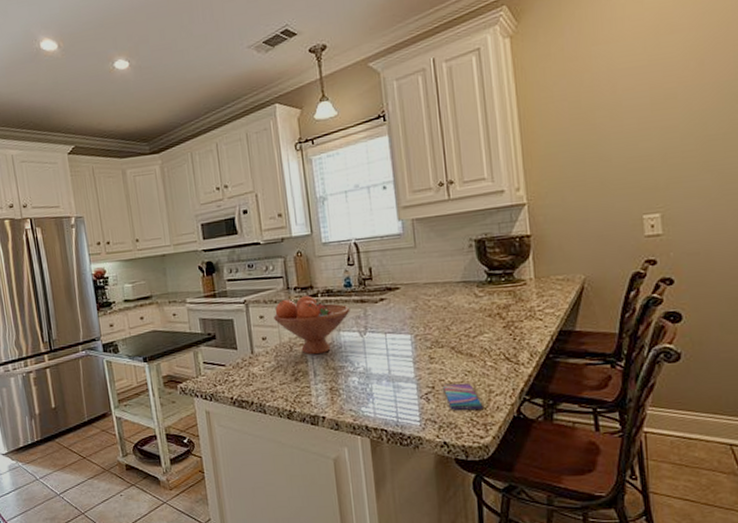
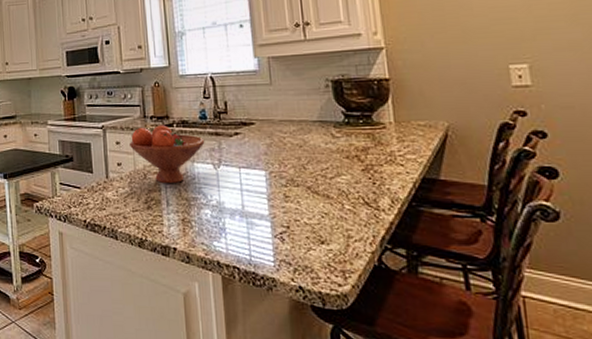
smartphone: present [442,382,483,410] -> none [297,224,341,256]

